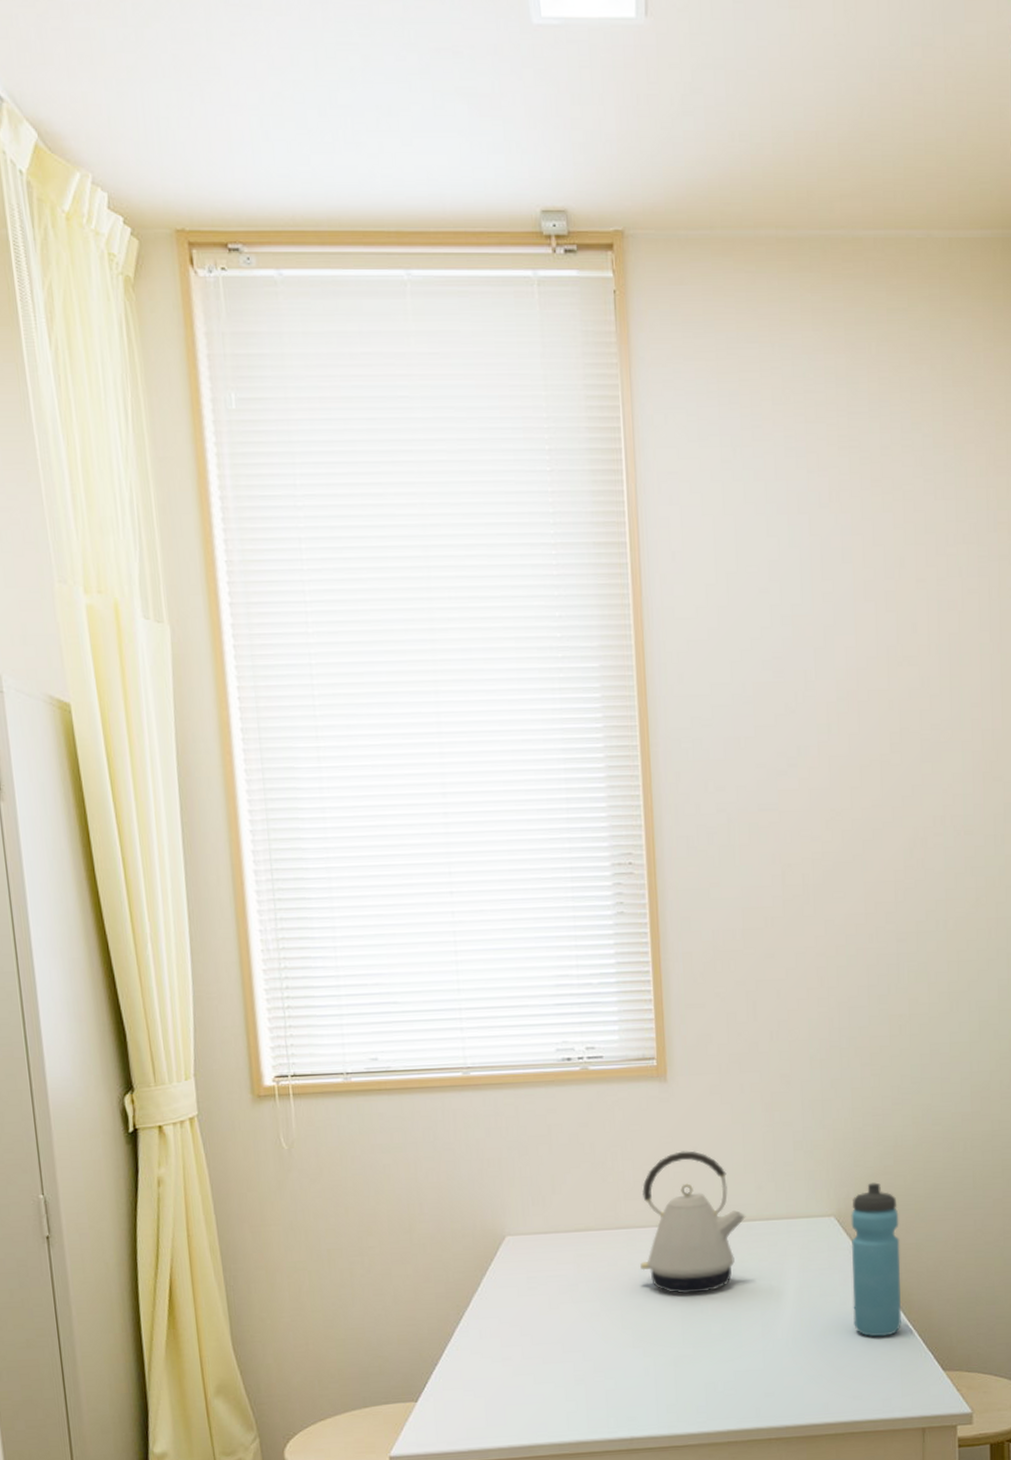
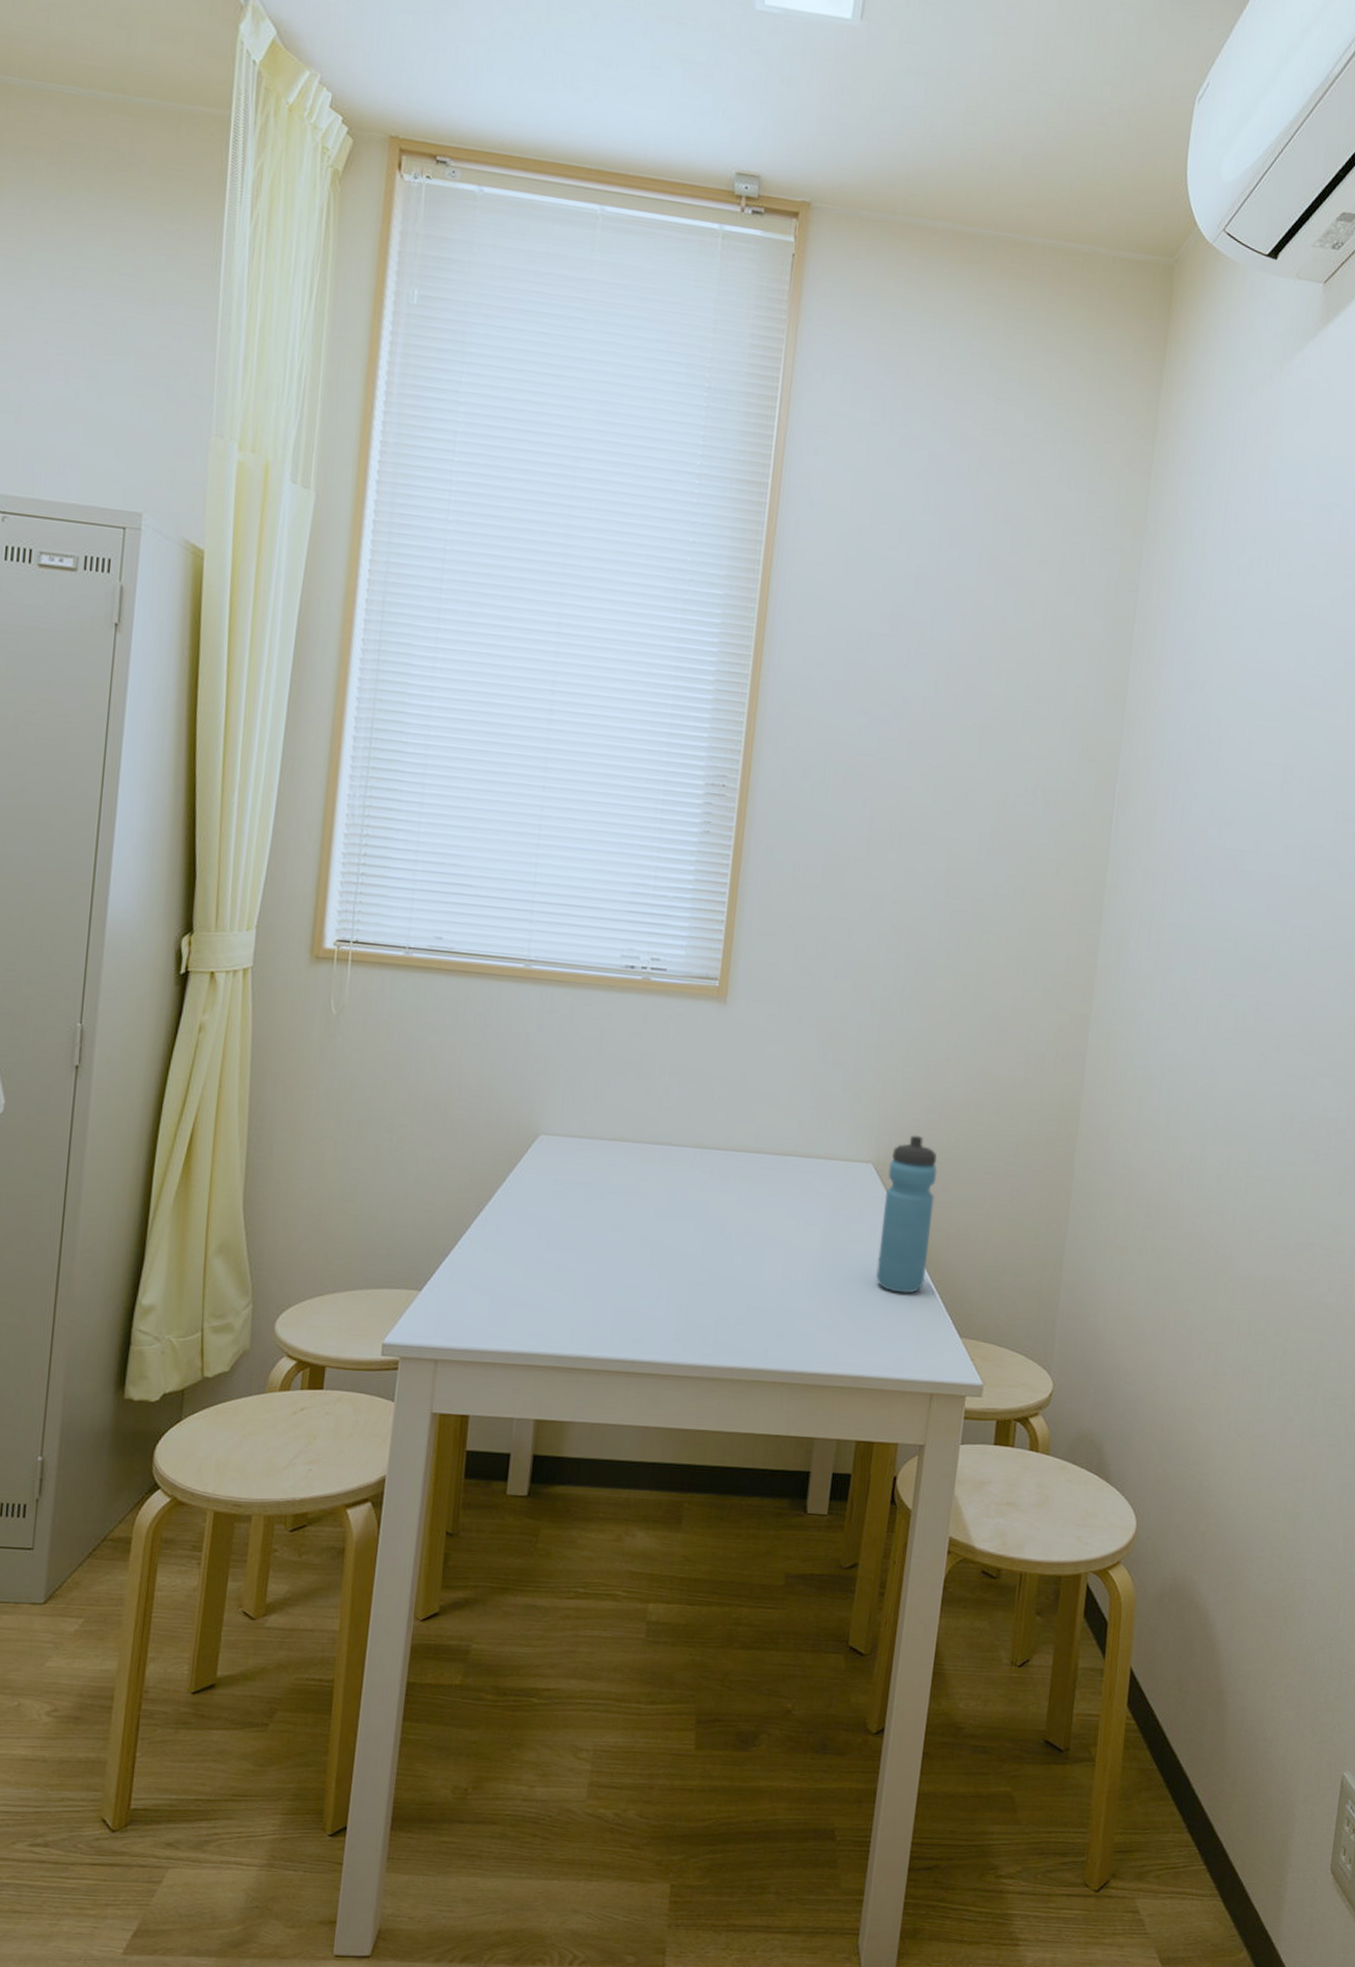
kettle: present [640,1150,746,1294] -> none [670,1075,784,1221]

